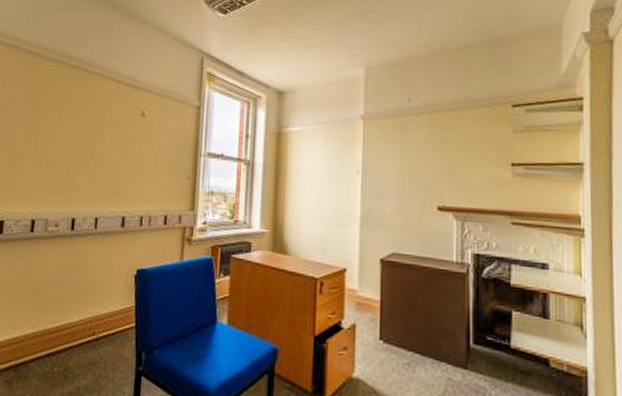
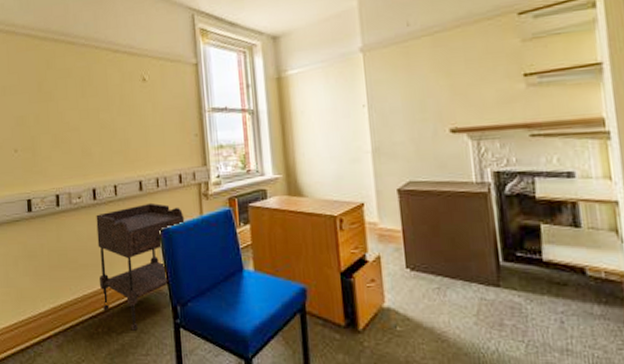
side table: none [62,240,164,374] -> present [96,202,185,331]

